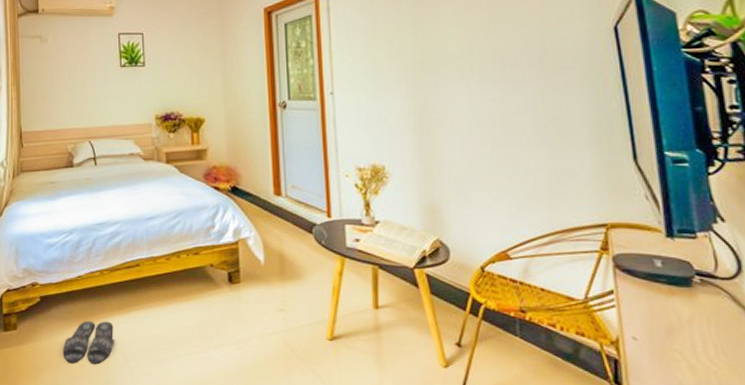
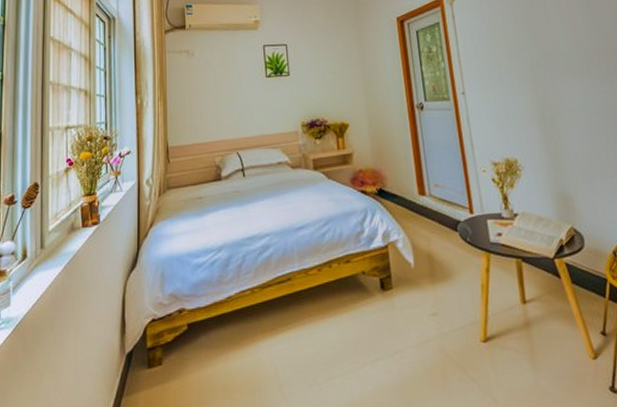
slippers: present [63,320,115,365] -> none [213,345,268,398]

